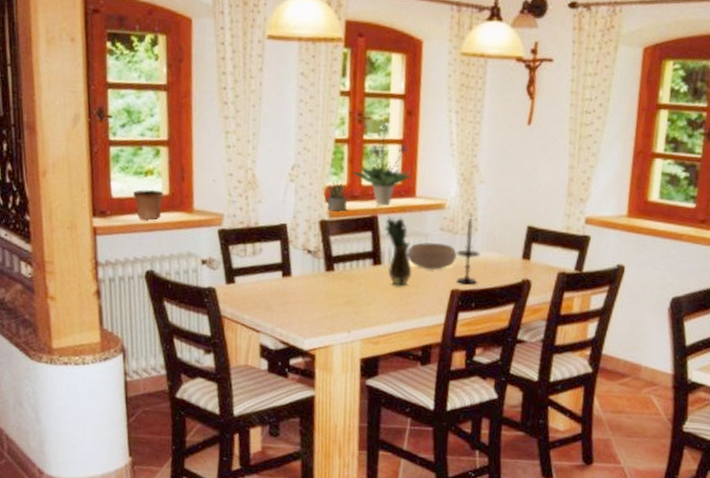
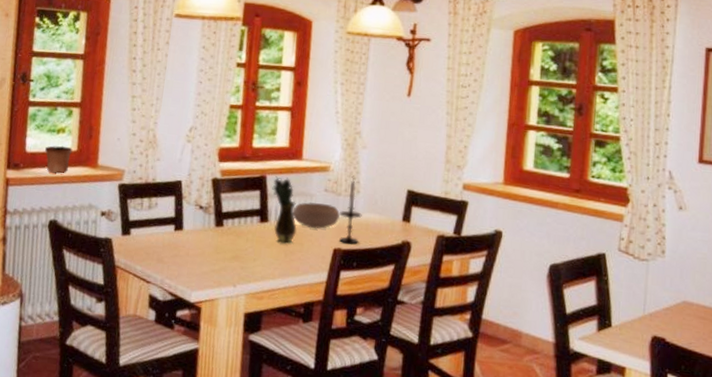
succulent plant: present [326,180,347,212] -> none [219,142,239,172]
potted plant: present [352,120,413,207] -> none [244,89,300,168]

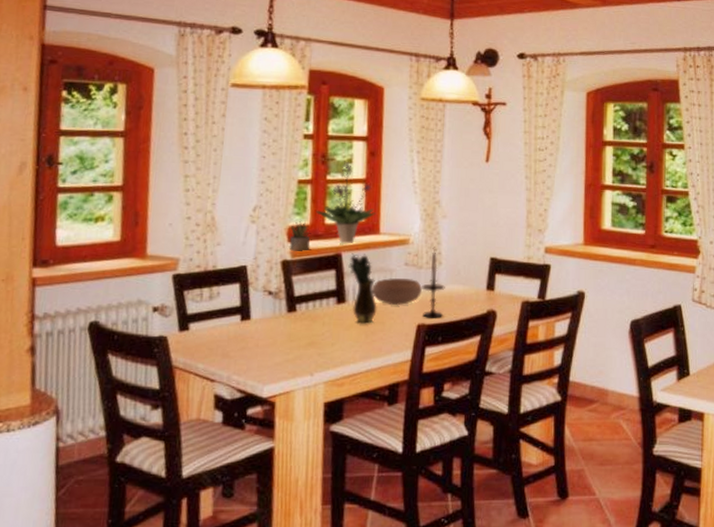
planter: present [45,145,73,174] -> none [80,236,115,268]
succulent plant: none [219,142,239,172] -> present [289,220,311,251]
potted plant: none [244,89,300,168] -> present [315,161,377,244]

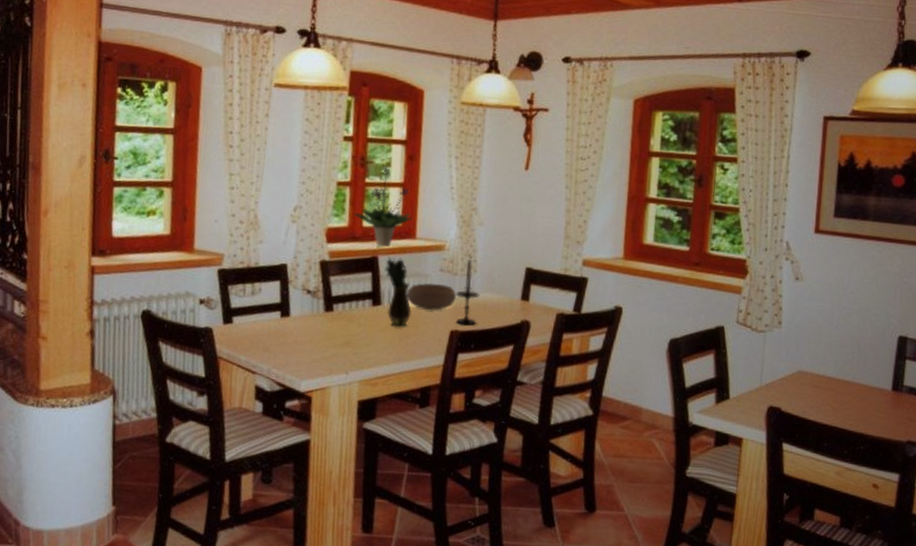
succulent plant: present [289,220,311,251] -> none [327,222,348,253]

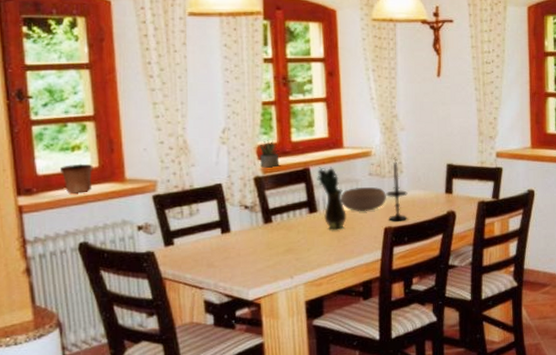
planter: none [134,229,165,260] -> present [60,163,93,194]
succulent plant: none [327,222,348,253] -> present [259,139,280,168]
potted plant: present [353,164,414,248] -> none [281,82,339,159]

